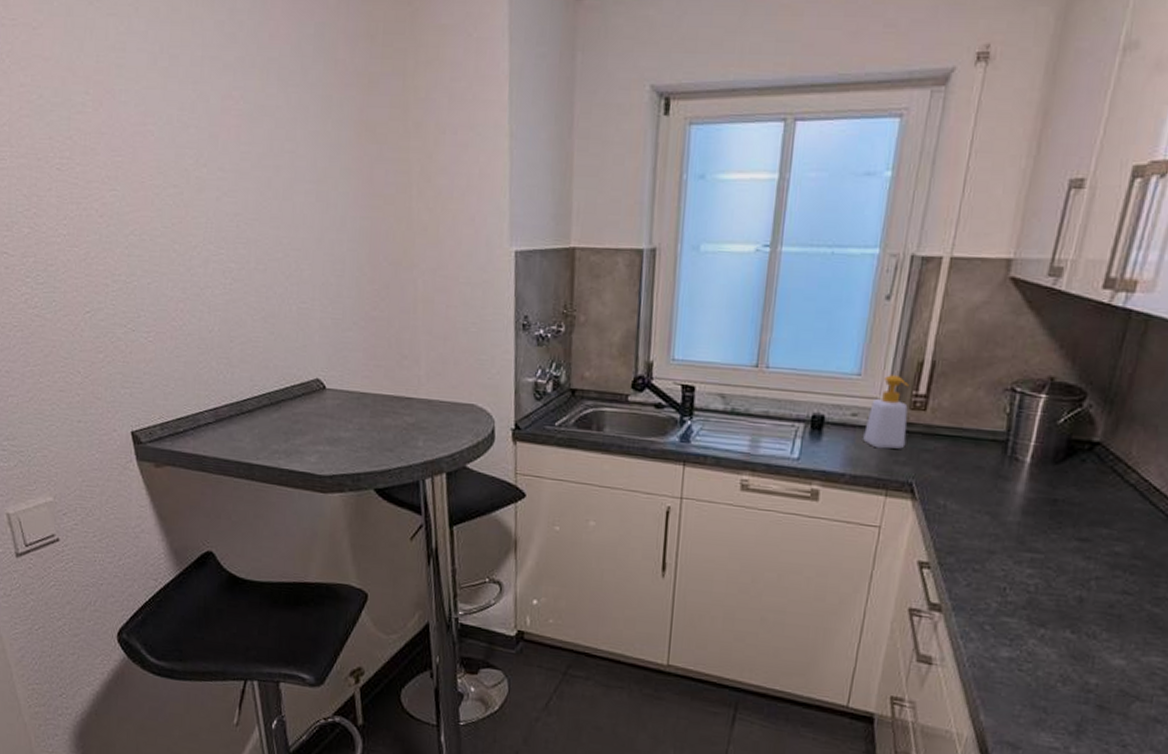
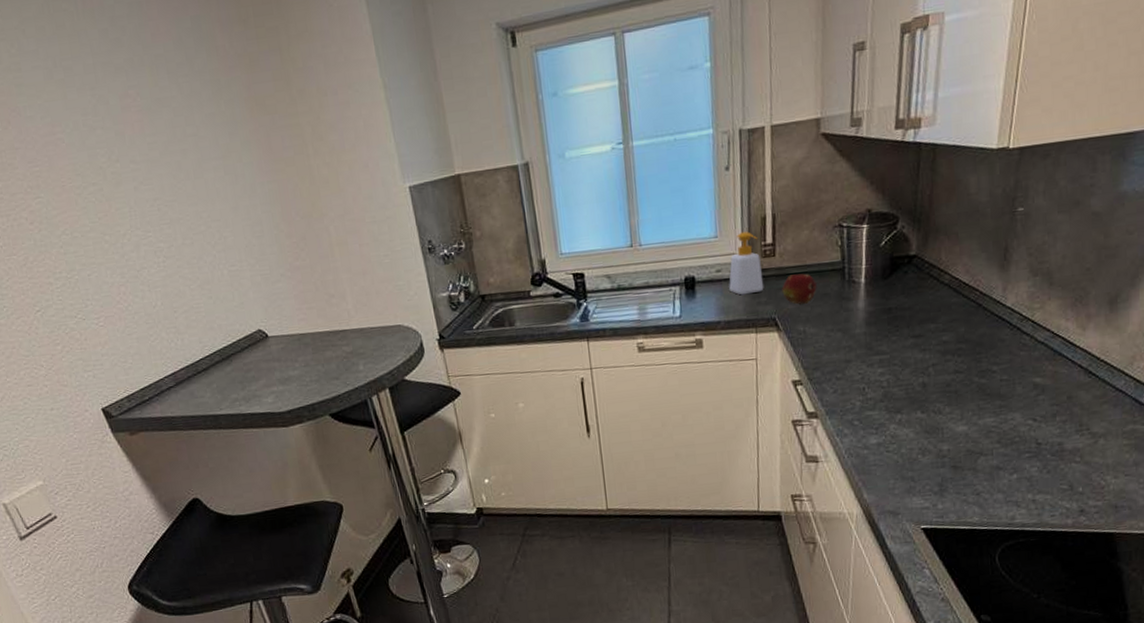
fruit: none [926,436,971,474] -> present [782,273,817,305]

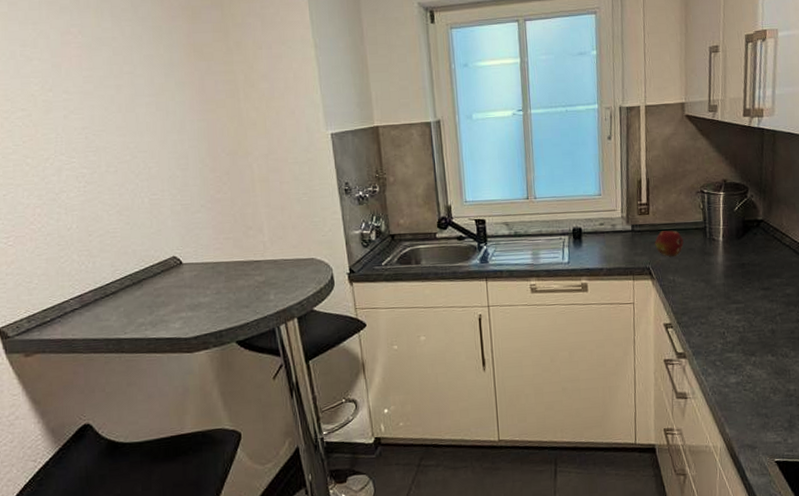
soap bottle: present [729,231,764,295] -> none [610,192,640,246]

